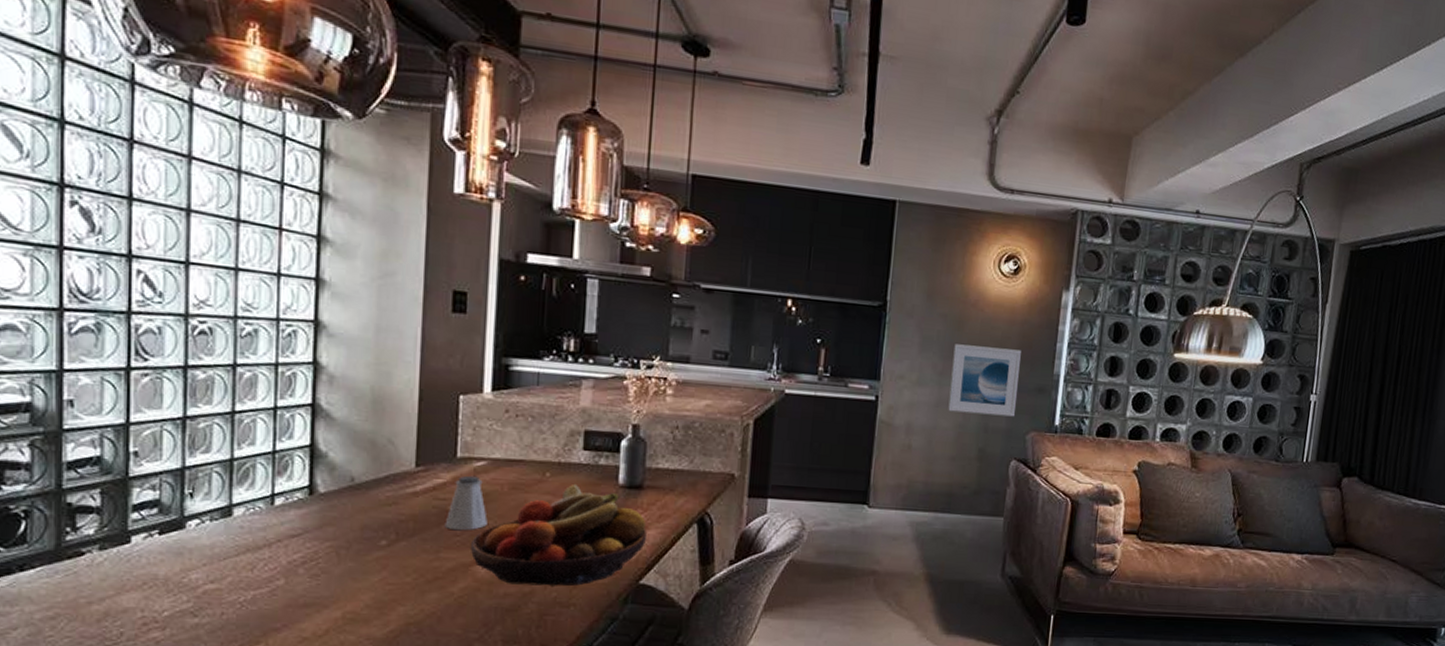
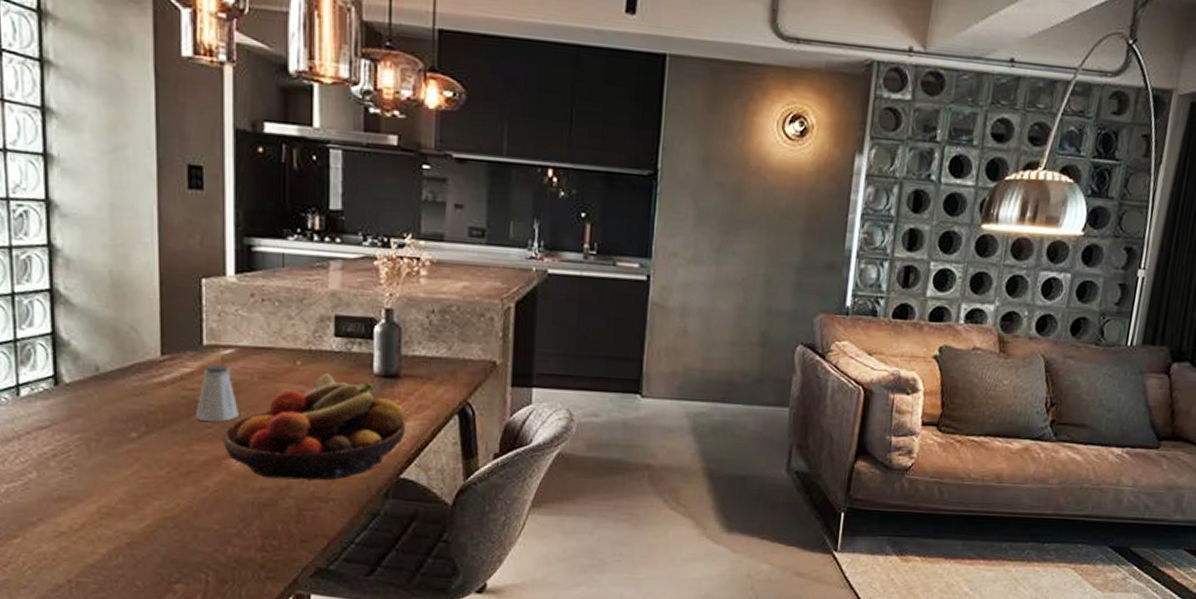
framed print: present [948,344,1021,417] -> none [727,216,808,297]

